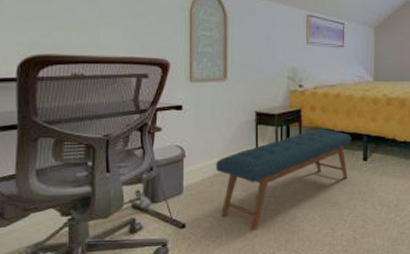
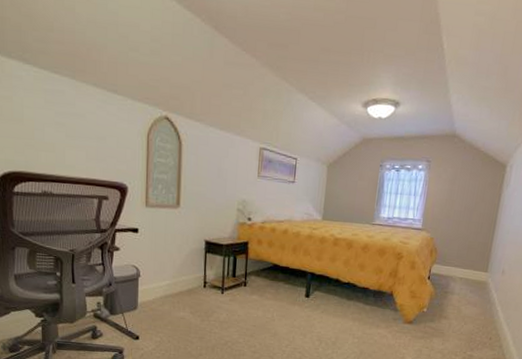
bench: present [215,129,352,231] -> none [166,262,296,350]

